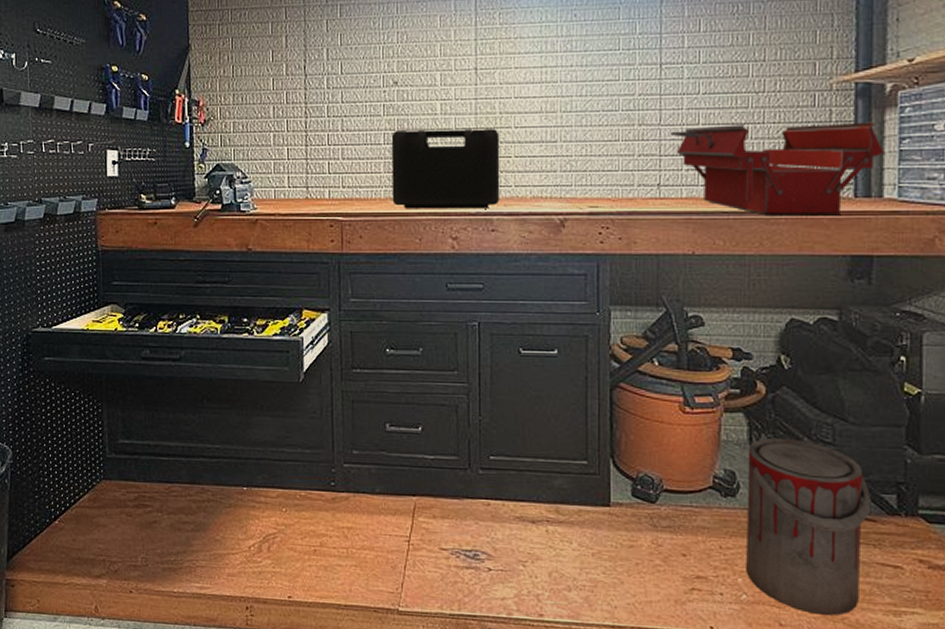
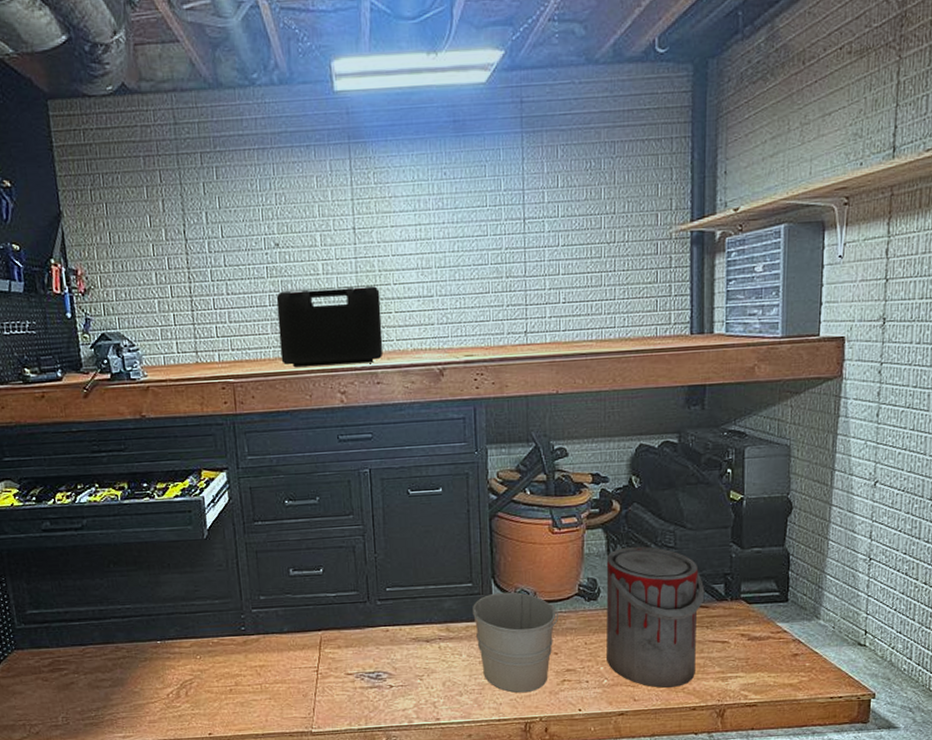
bucket: none [586,475,689,598] -> present [471,592,559,693]
toolbox: present [669,122,884,216] -> none [534,266,715,354]

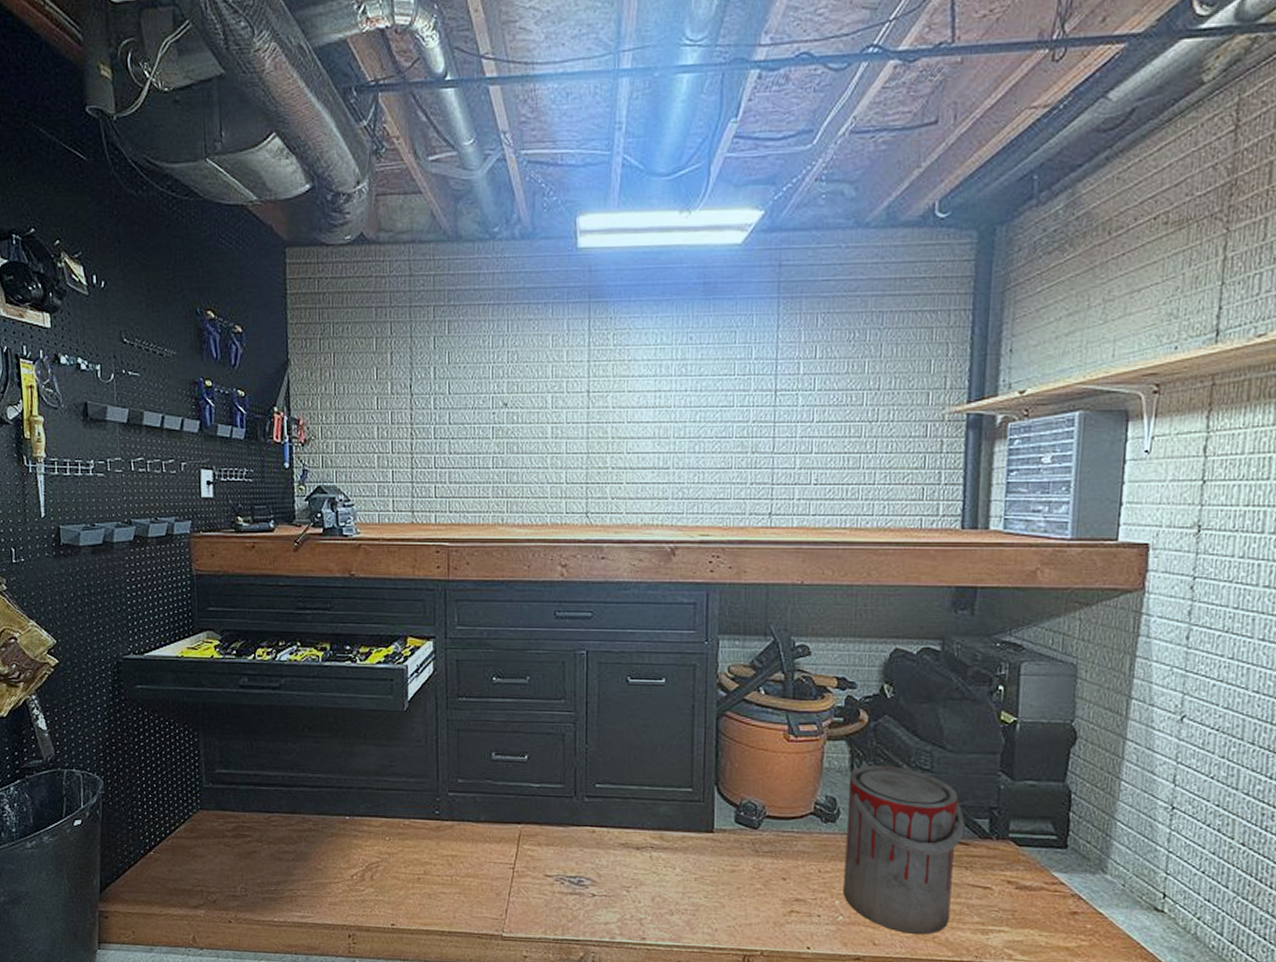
tool box: present [276,286,383,368] -> none [500,453,611,536]
bucket: present [471,592,559,693] -> none [690,802,790,921]

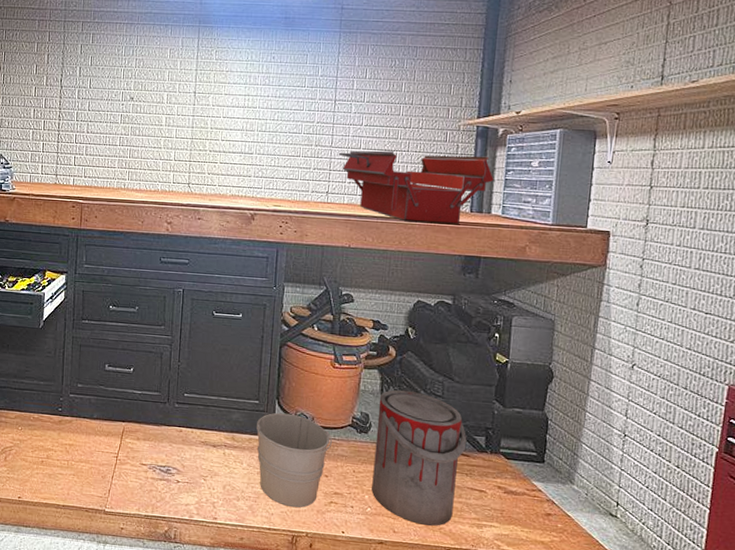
bucket: none [690,802,790,921] -> present [256,412,333,508]
toolbox: none [782,453,992,547] -> present [338,150,494,225]

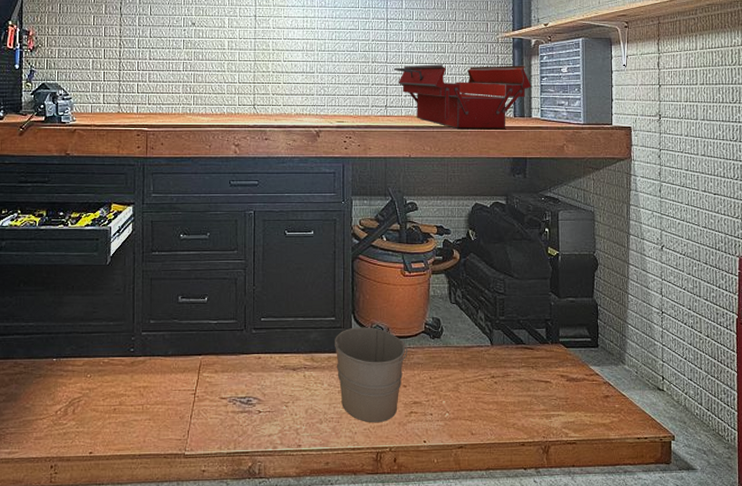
paint can: present [371,389,467,526] -> none [448,291,530,423]

